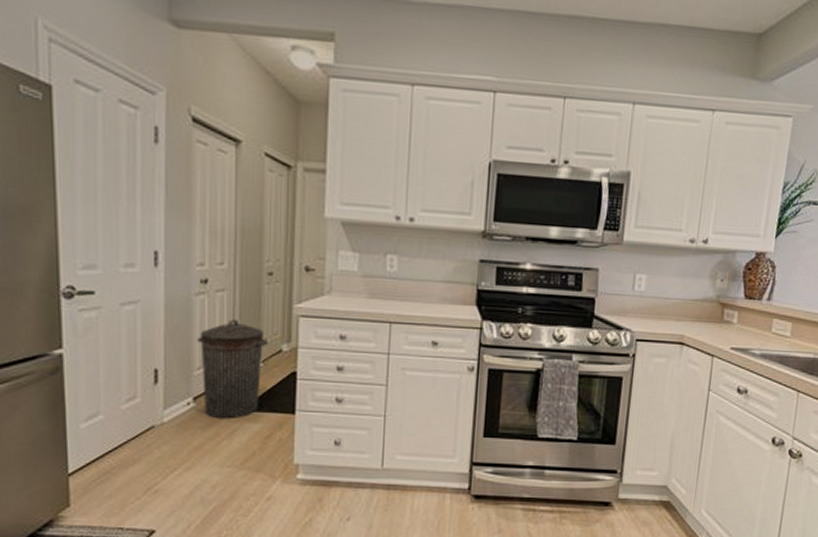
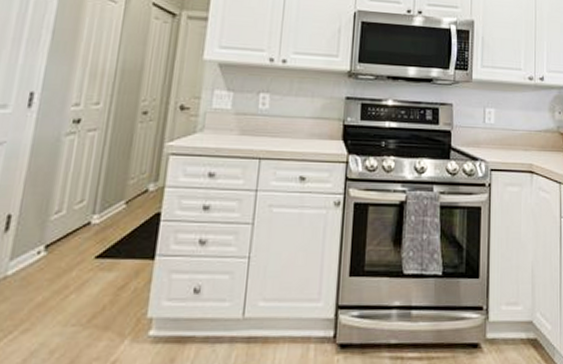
trash can: present [197,319,268,419] -> none [55,159,135,269]

